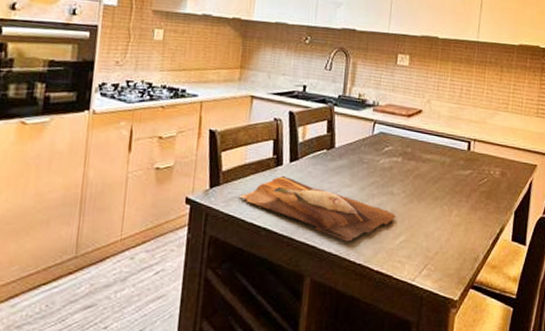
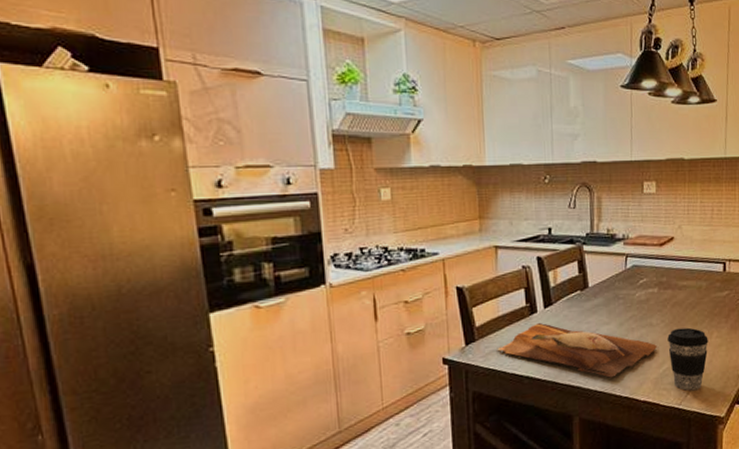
coffee cup: none [407,201,448,268] -> present [667,327,708,391]

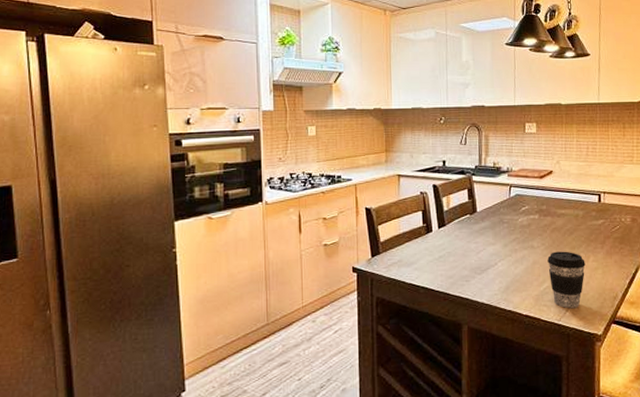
cutting board: present [497,323,658,378] -> none [398,241,539,292]

